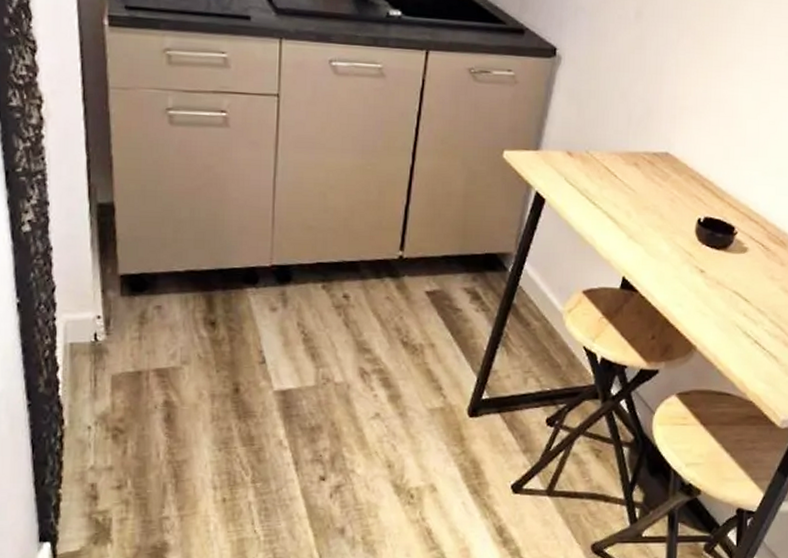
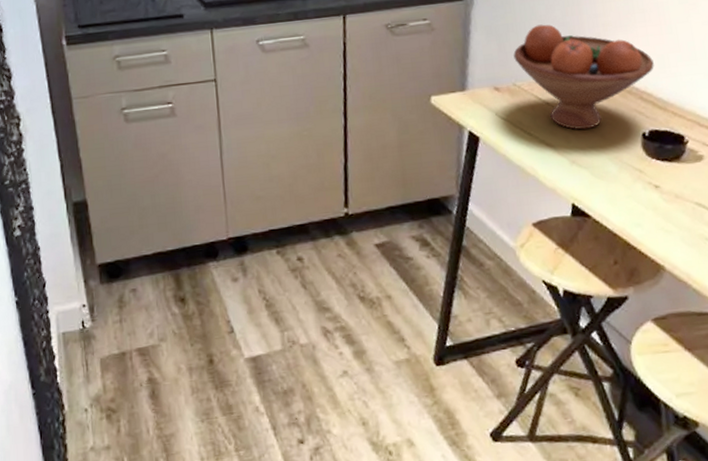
fruit bowl: none [591,96,720,207] -> present [513,24,654,130]

